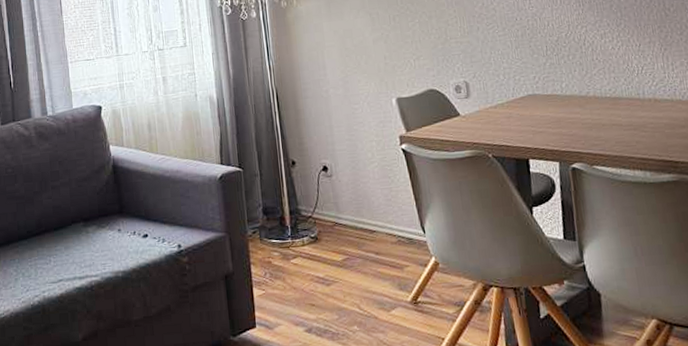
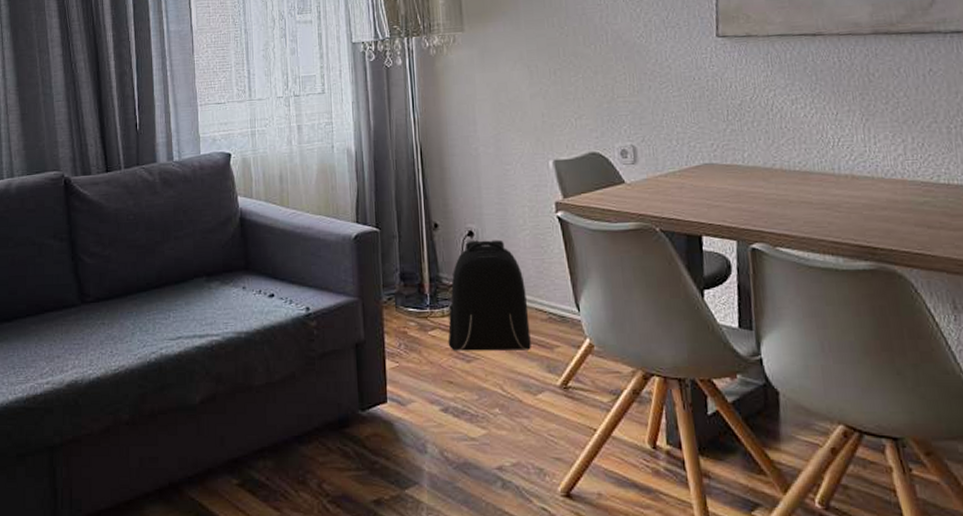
backpack: none [308,172,384,277] -> present [448,240,531,351]

